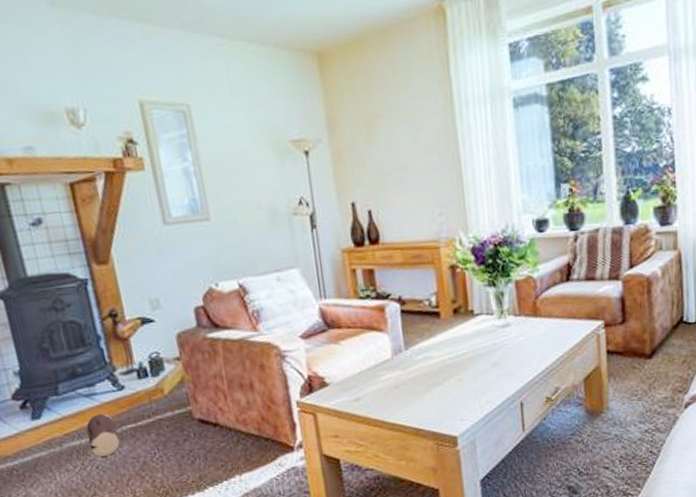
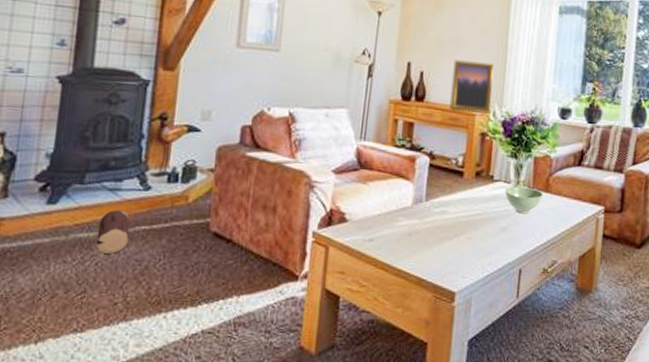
picture frame: none [402,184,456,248] -> present [449,60,494,113]
bowl: none [489,315,532,345] -> present [505,186,543,214]

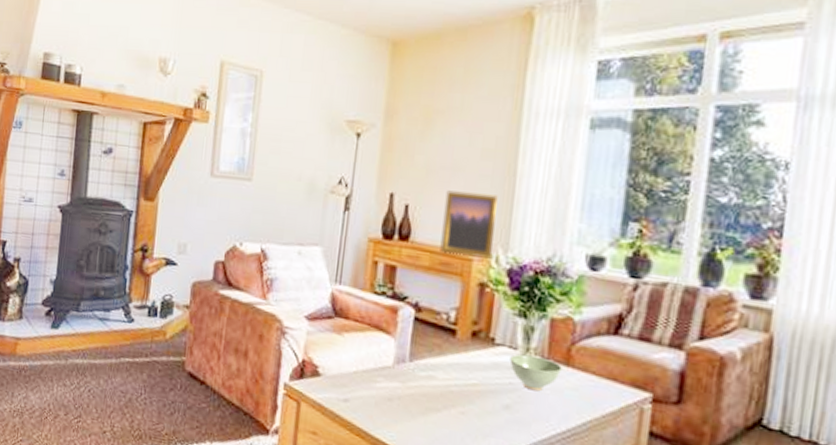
decorative log: present [95,209,130,255] -> none [89,339,116,383]

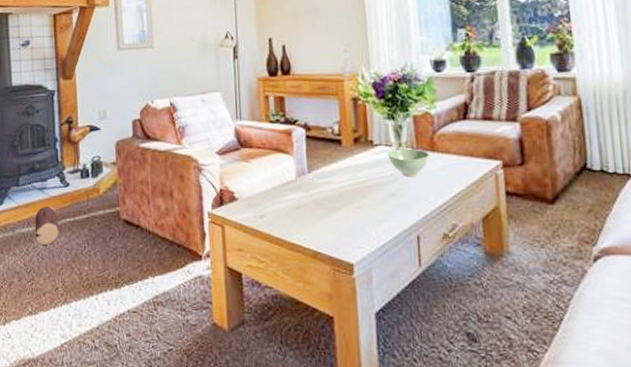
decorative log: none [89,339,116,383] -> present [35,206,59,246]
picture frame: present [440,190,498,259] -> none [313,26,359,80]

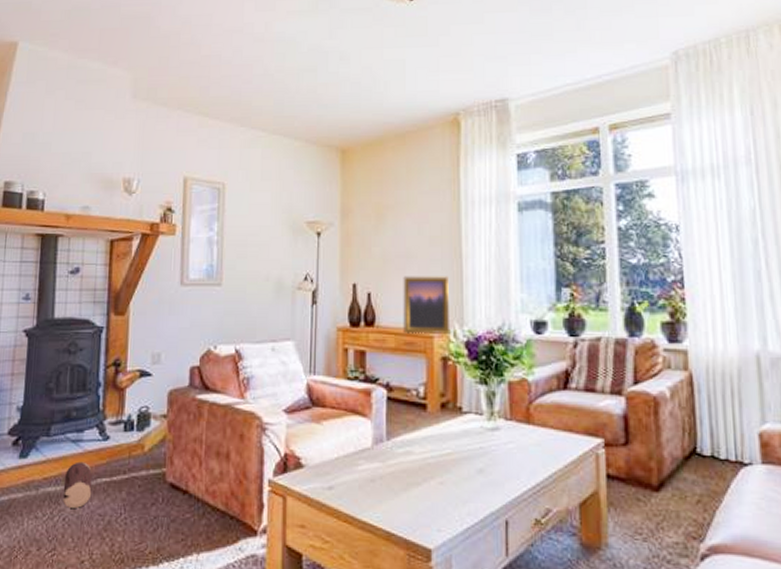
picture frame: none [313,26,359,80] -> present [403,276,451,335]
bowl: present [387,148,429,177] -> none [477,418,524,452]

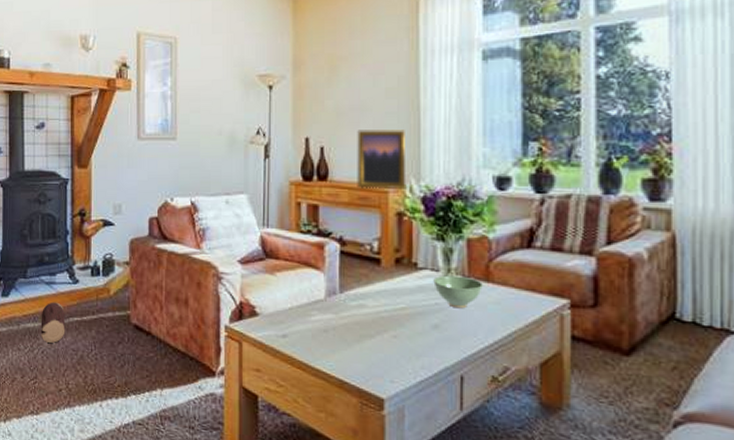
bowl: none [477,418,524,452] -> present [433,275,483,309]

